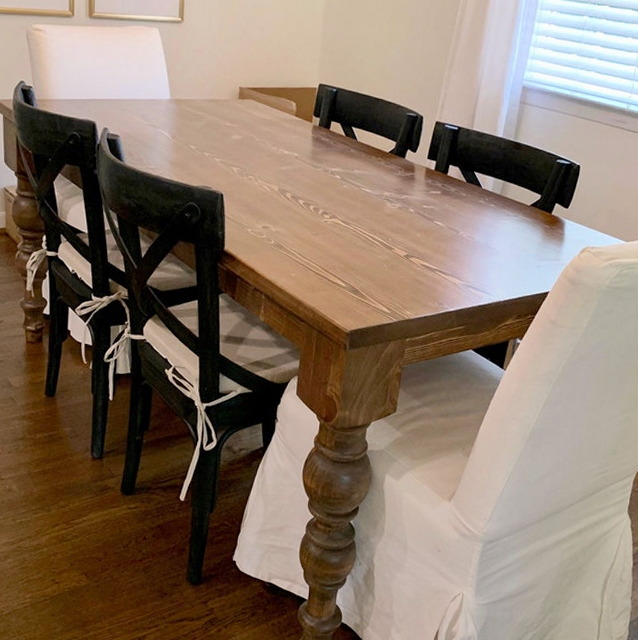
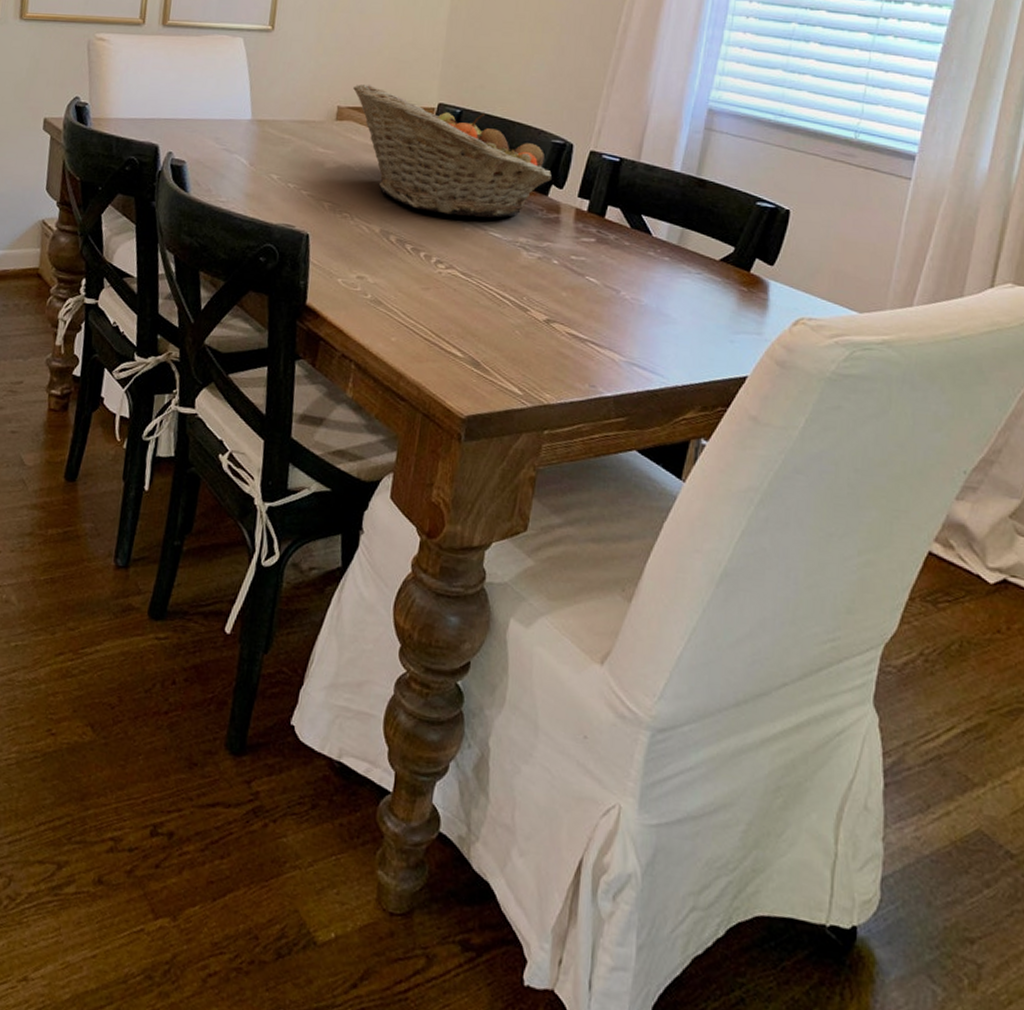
fruit basket: none [251,68,407,177] -> present [353,84,552,218]

